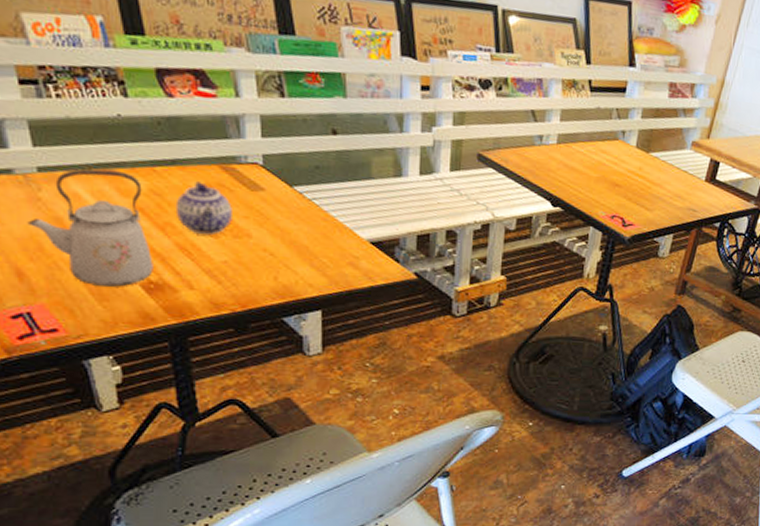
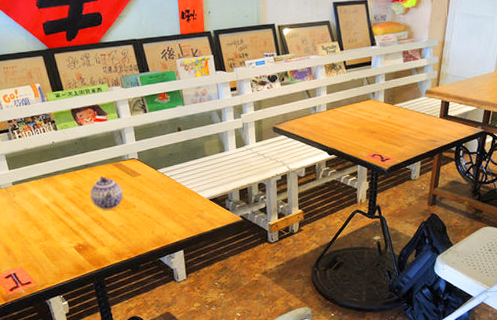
kettle: present [27,169,153,287] -> none [9,177,81,252]

